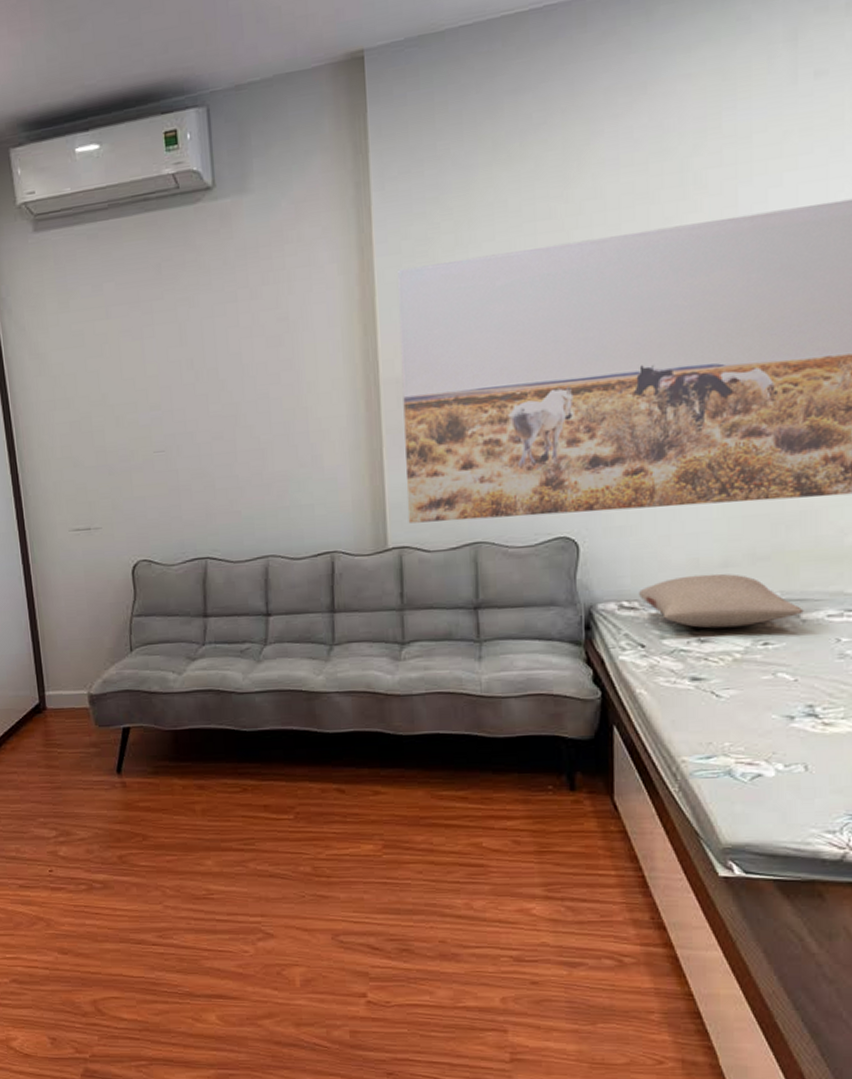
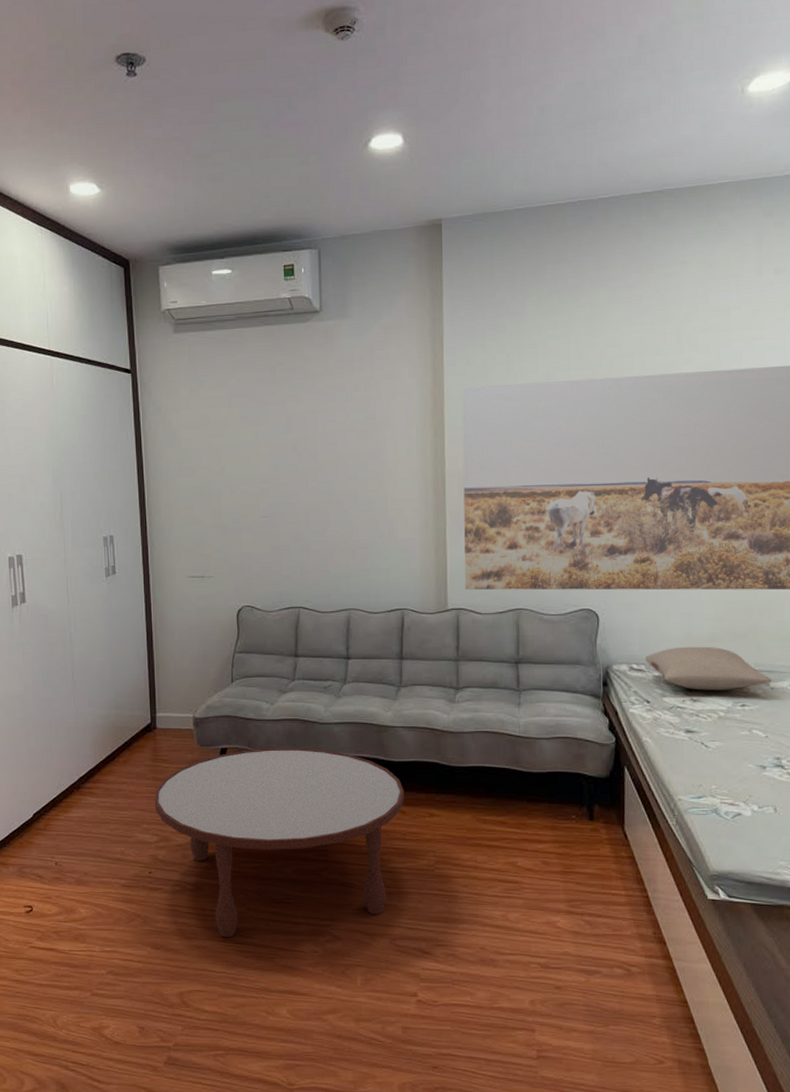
coffee table: none [50,723,343,940] -> present [154,748,404,938]

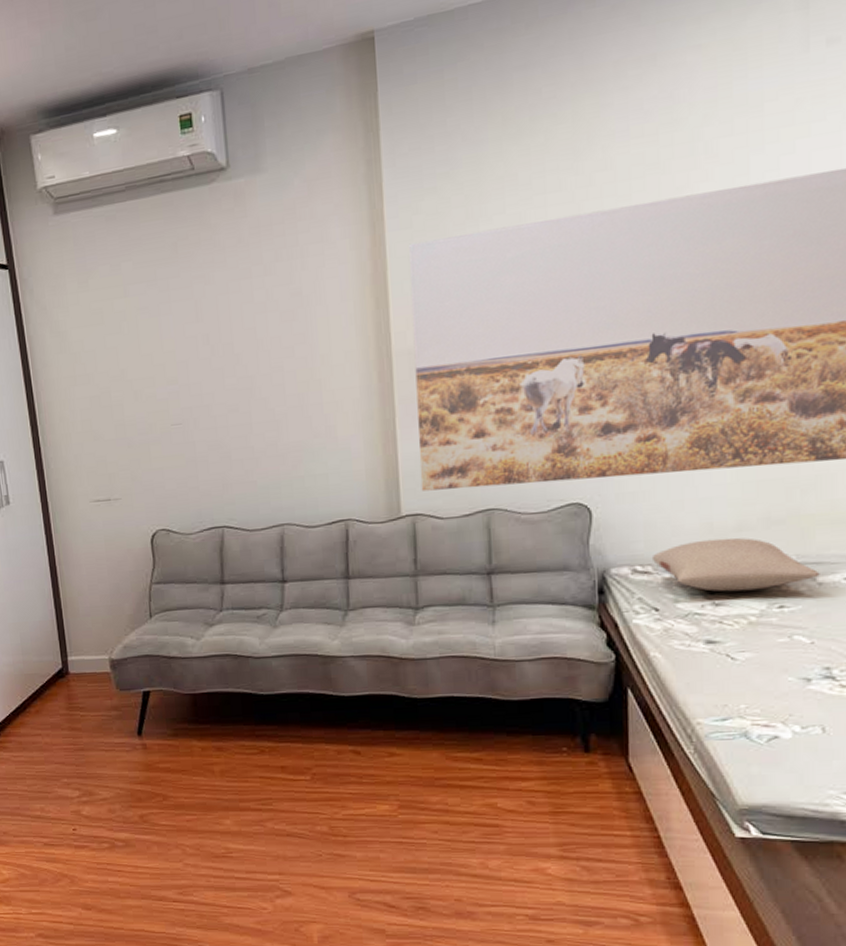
coffee table: present [154,748,404,938] -> none [73,686,358,896]

